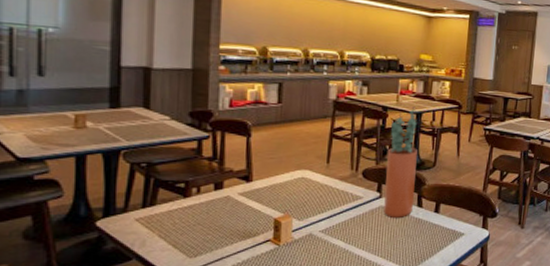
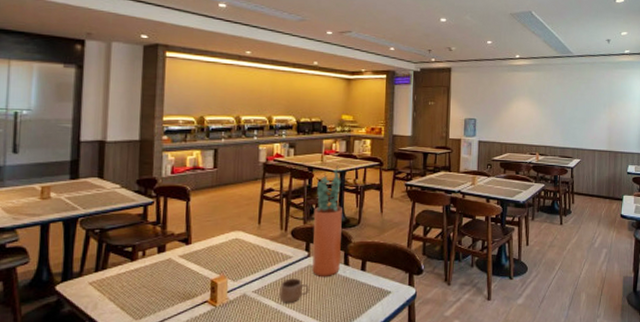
mug: none [348,219,380,243] -> present [279,278,309,303]

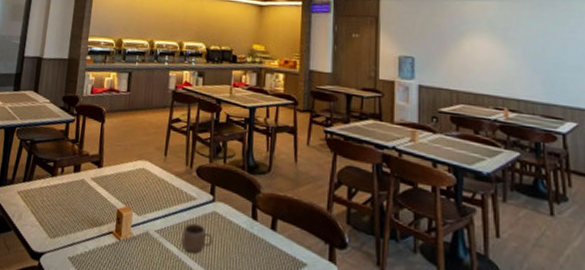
vase: present [312,165,342,276] -> none [217,100,251,230]

